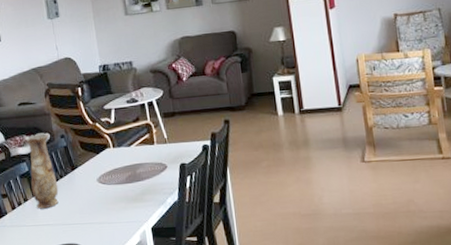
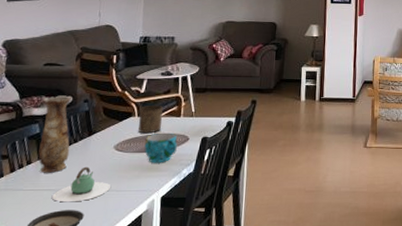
teapot: none [52,200,102,236] -> present [52,166,110,203]
cup: none [113,134,137,165] -> present [138,106,163,134]
cup: none [124,161,157,194] -> present [144,133,178,163]

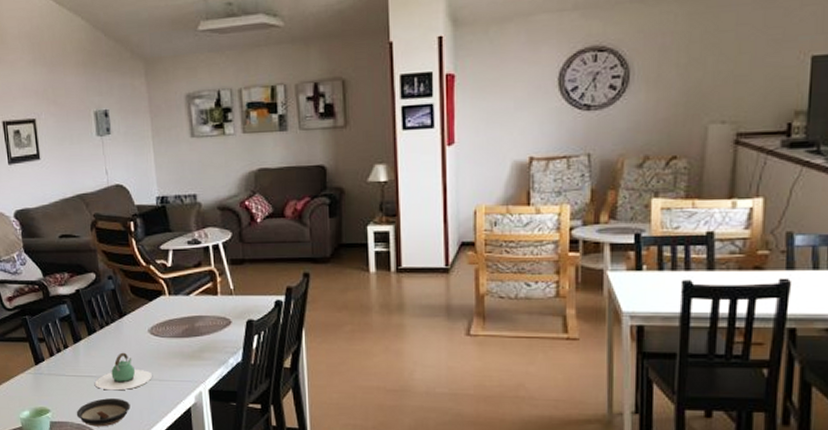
vase: present [38,95,71,173] -> none [66,272,104,358]
cup: present [138,106,163,134] -> none [169,282,197,316]
cup: present [144,133,178,163] -> none [181,314,219,350]

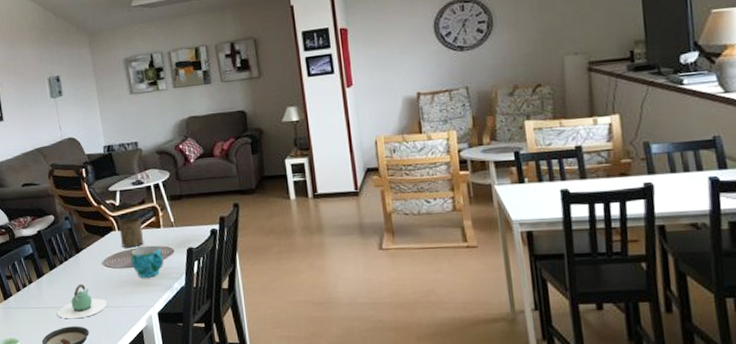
cup: none [169,282,197,316] -> present [118,217,143,248]
cup: none [181,314,219,350] -> present [130,245,164,278]

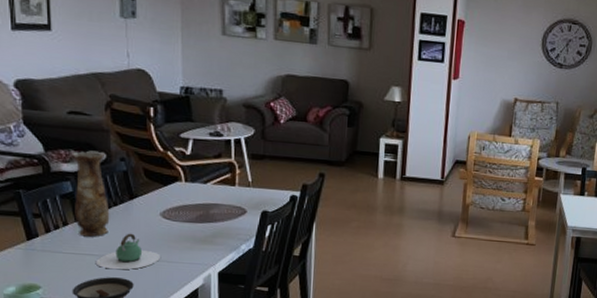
vase: none [28,214,64,291] -> present [71,150,110,237]
cup: present [118,217,143,248] -> none [186,170,214,202]
cup: present [130,245,164,278] -> none [195,202,233,236]

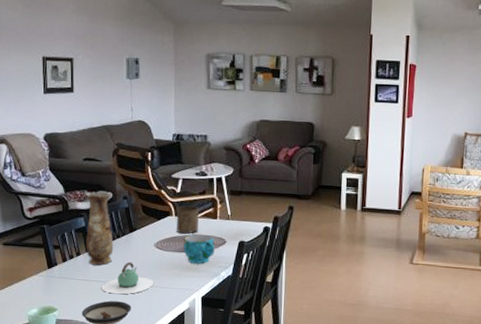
cup: none [186,170,214,202] -> present [176,206,199,234]
cup: none [195,202,233,236] -> present [183,233,215,264]

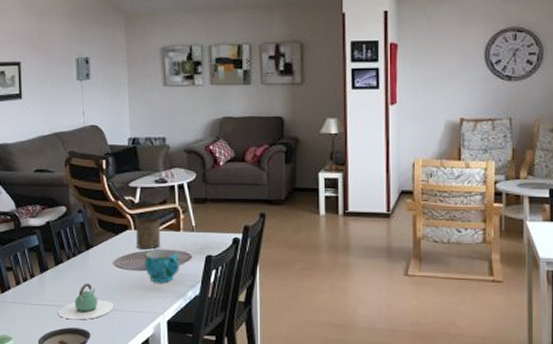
vase: present [85,191,114,265] -> none [37,205,70,288]

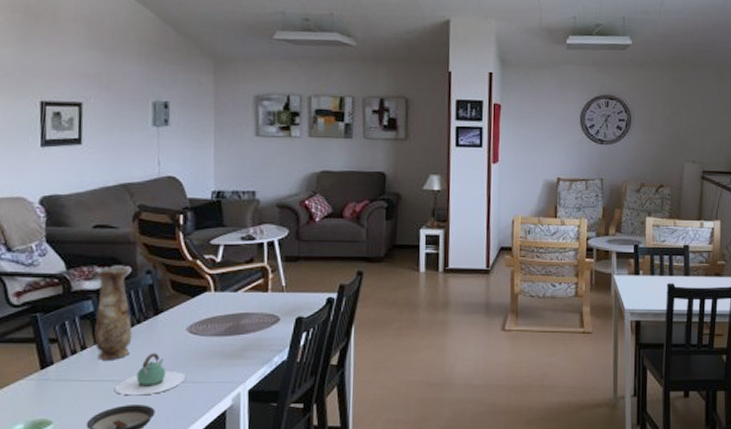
vase: none [37,205,70,288] -> present [94,265,133,360]
cup: present [135,218,160,250] -> none [215,278,245,313]
cup: present [144,249,179,283] -> none [224,311,266,349]

